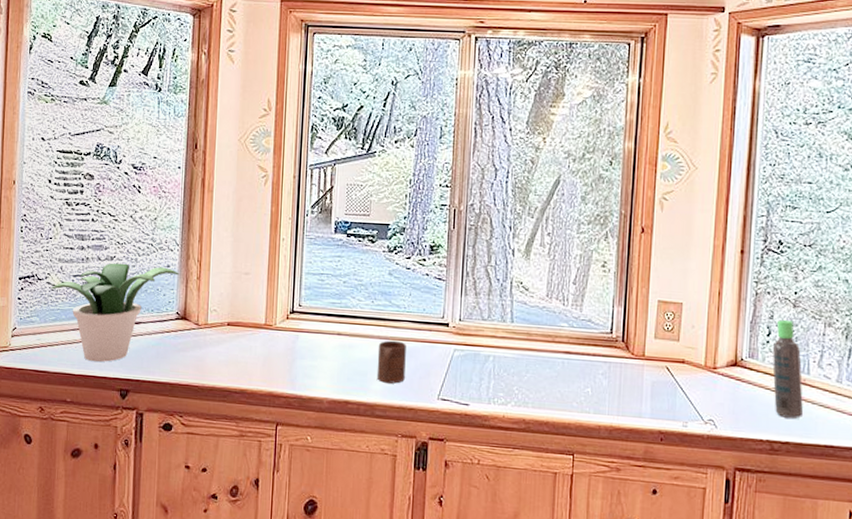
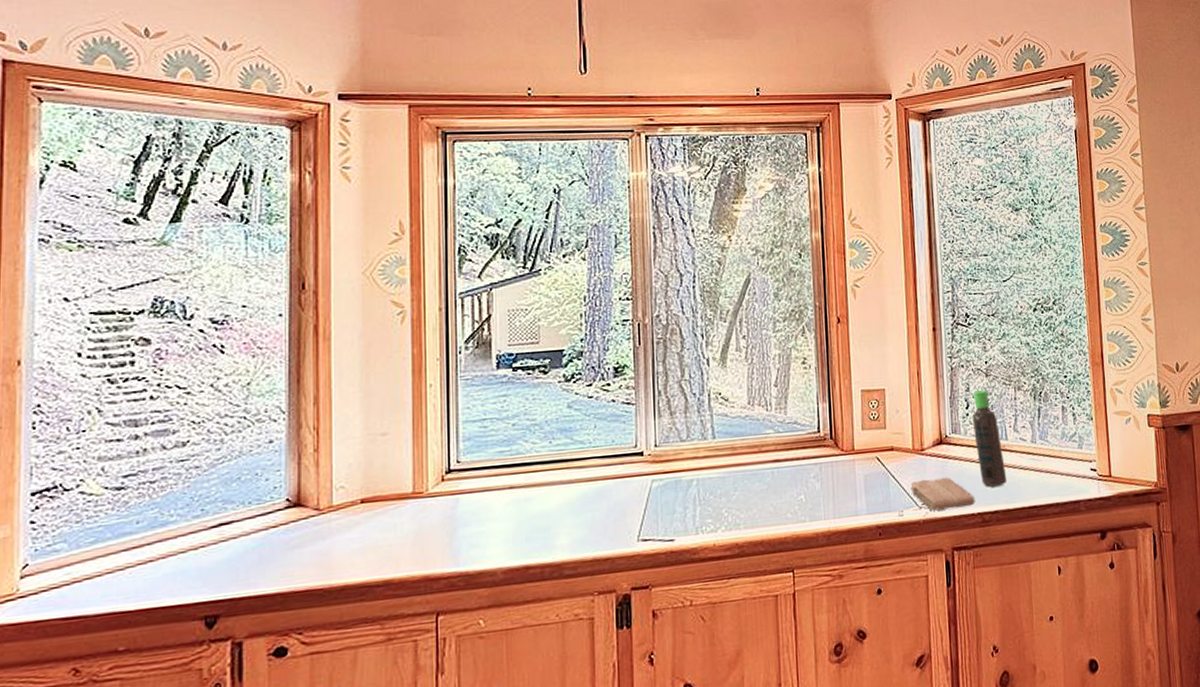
potted plant: present [50,263,180,362] -> none [85,444,289,589]
cup: present [376,340,406,384] -> none [561,482,597,535]
washcloth: none [698,396,765,432] -> present [910,477,975,511]

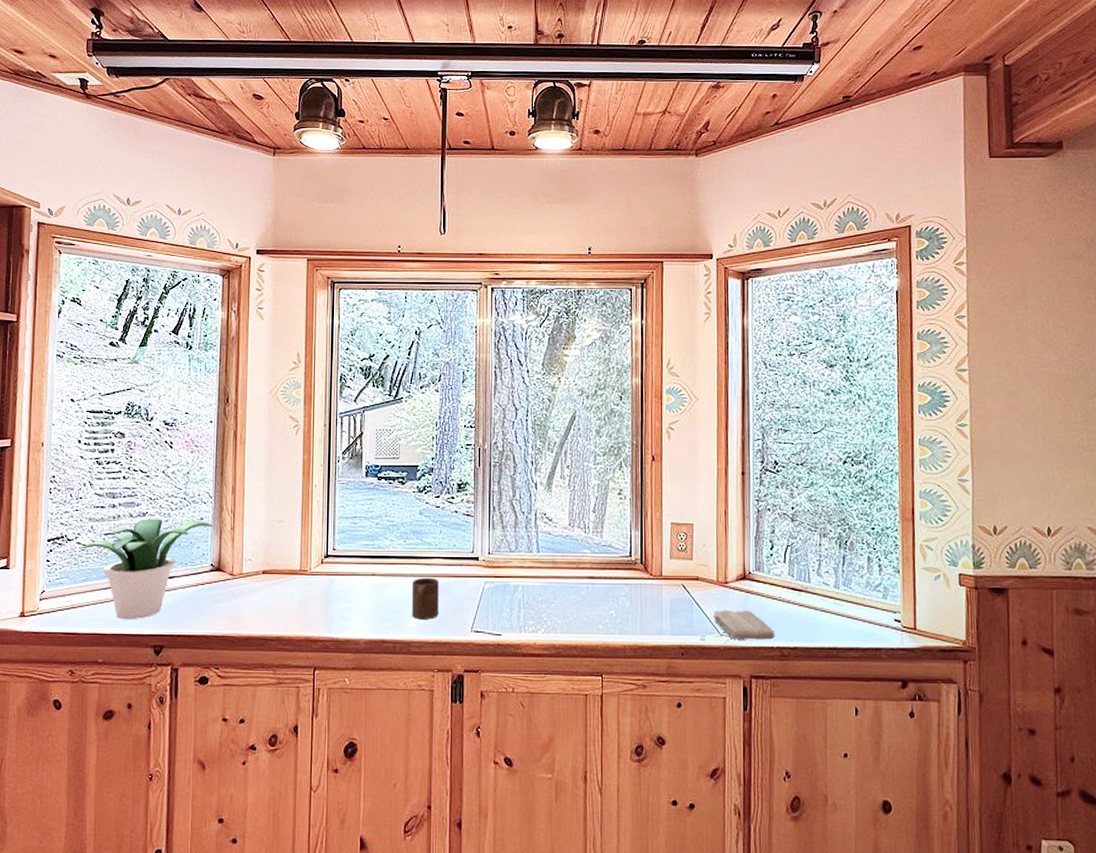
potted plant: none [85,444,289,589] -> present [80,519,214,620]
cup: none [561,482,597,535] -> present [411,577,439,619]
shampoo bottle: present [972,390,1007,487] -> none [775,534,808,624]

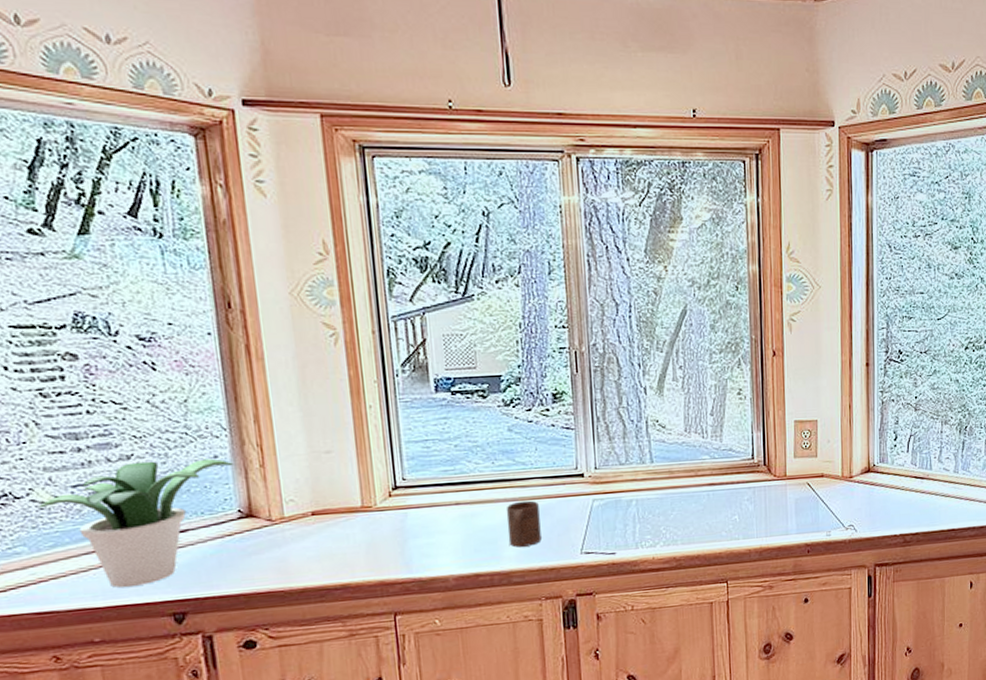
washcloth: present [713,610,775,640] -> none [838,502,898,532]

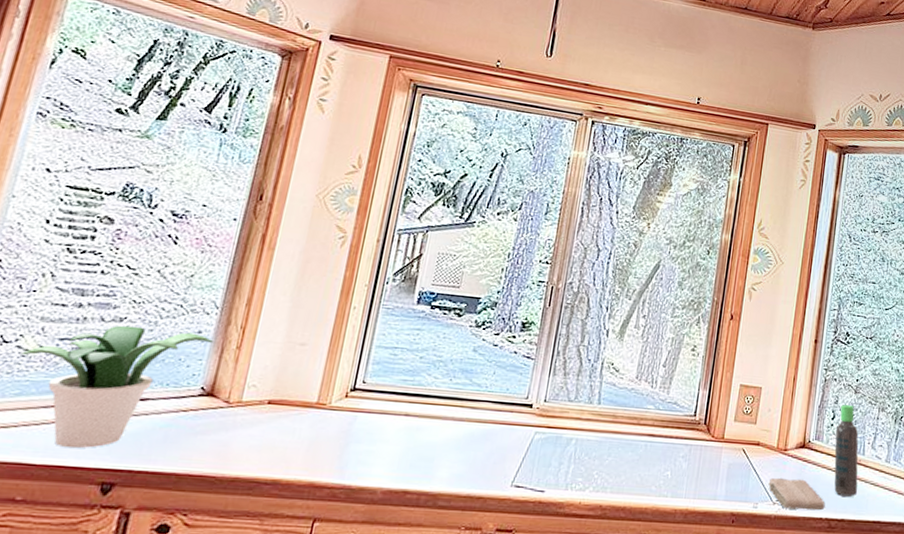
cup: present [506,500,542,547] -> none [444,422,483,470]
washcloth: none [838,502,898,532] -> present [768,477,825,511]
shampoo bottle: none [899,423,929,512] -> present [834,405,859,497]

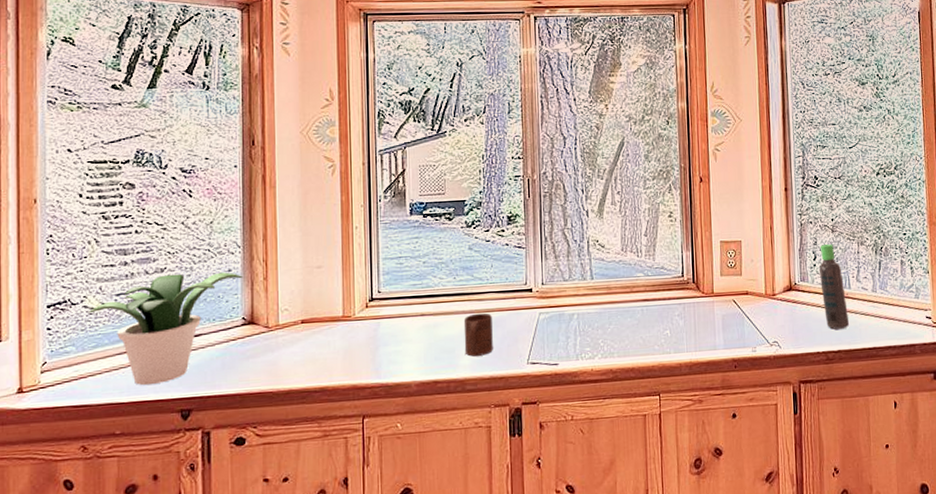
cup: none [444,422,483,470] -> present [463,313,493,357]
washcloth: present [768,477,825,511] -> none [763,319,820,348]

